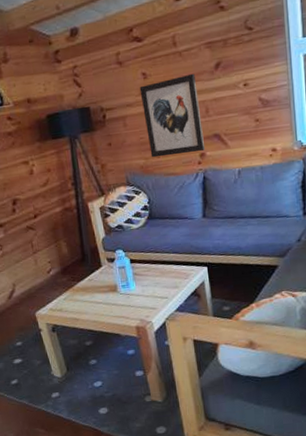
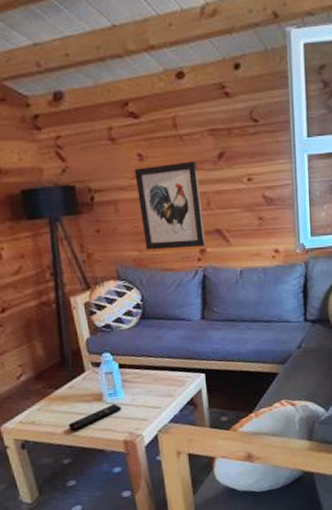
remote control: none [89,294,133,317] -> present [69,403,122,431]

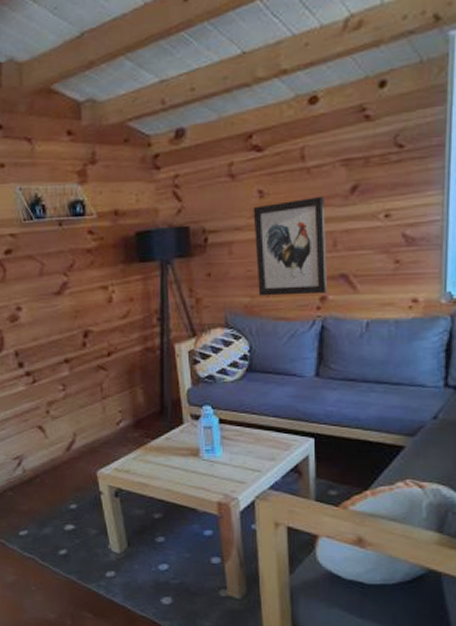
remote control: present [69,403,122,431] -> none [163,461,218,484]

